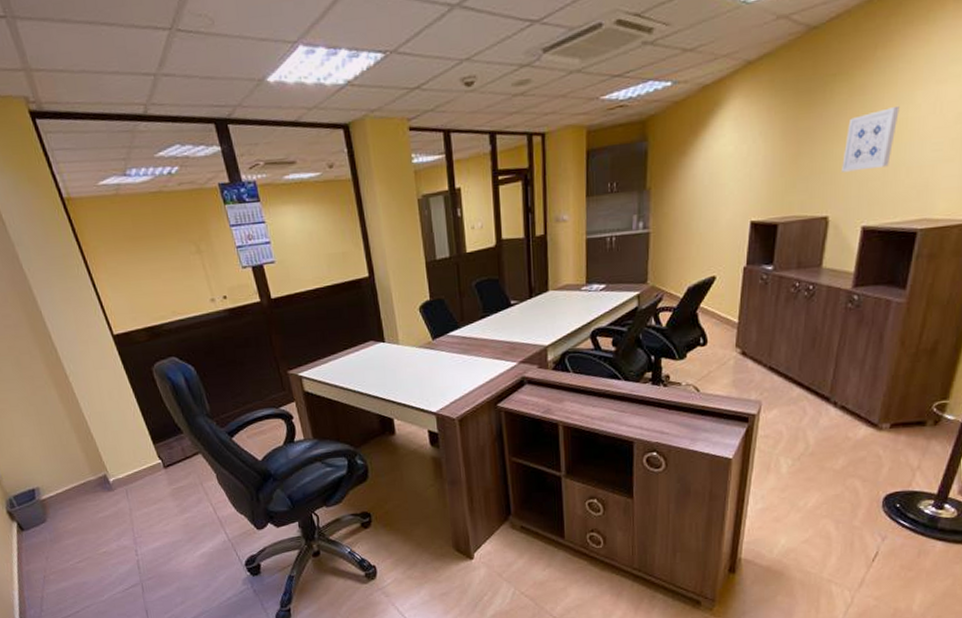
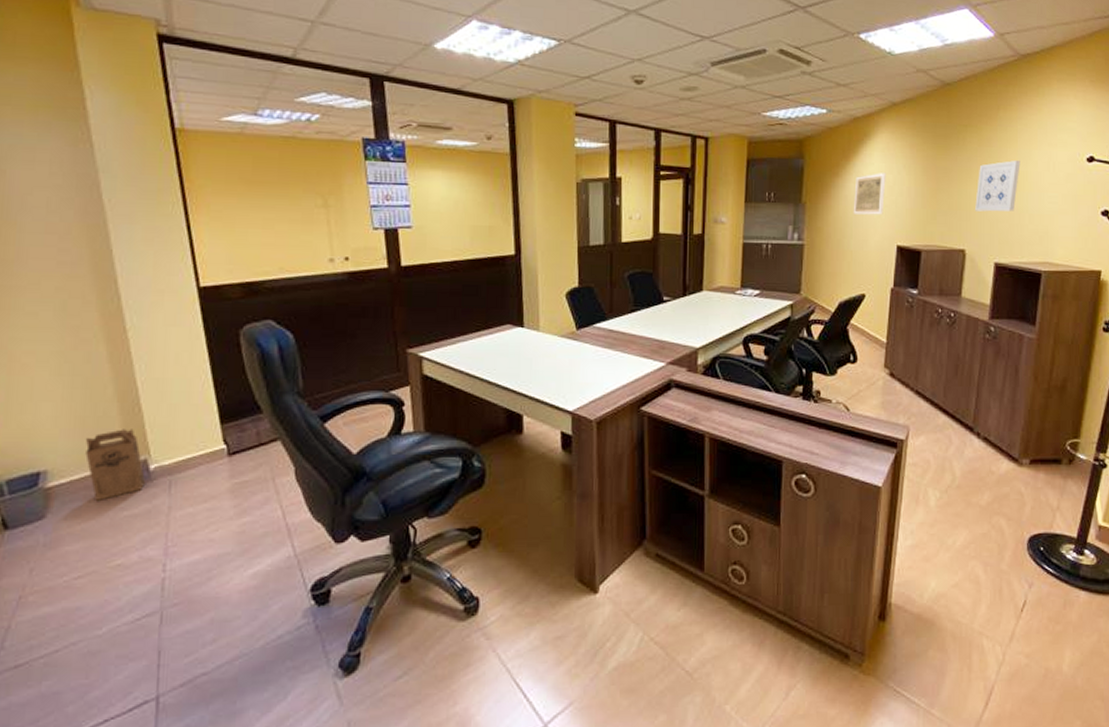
cardboard box: none [59,452,109,507] -> present [85,429,145,500]
map: none [702,144,739,194] -> present [853,173,886,215]

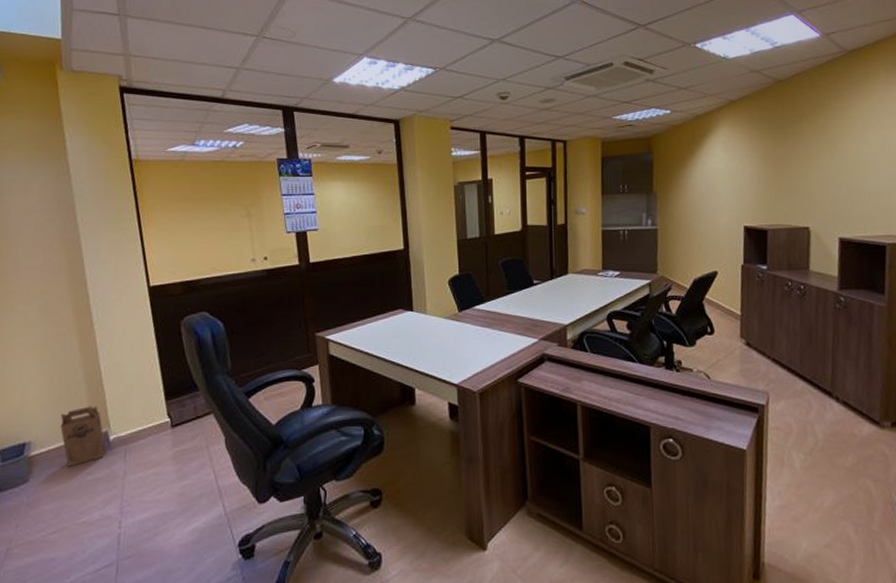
map: present [853,173,886,215] -> none [700,162,730,200]
wall art: present [975,160,1020,212] -> none [815,143,856,192]

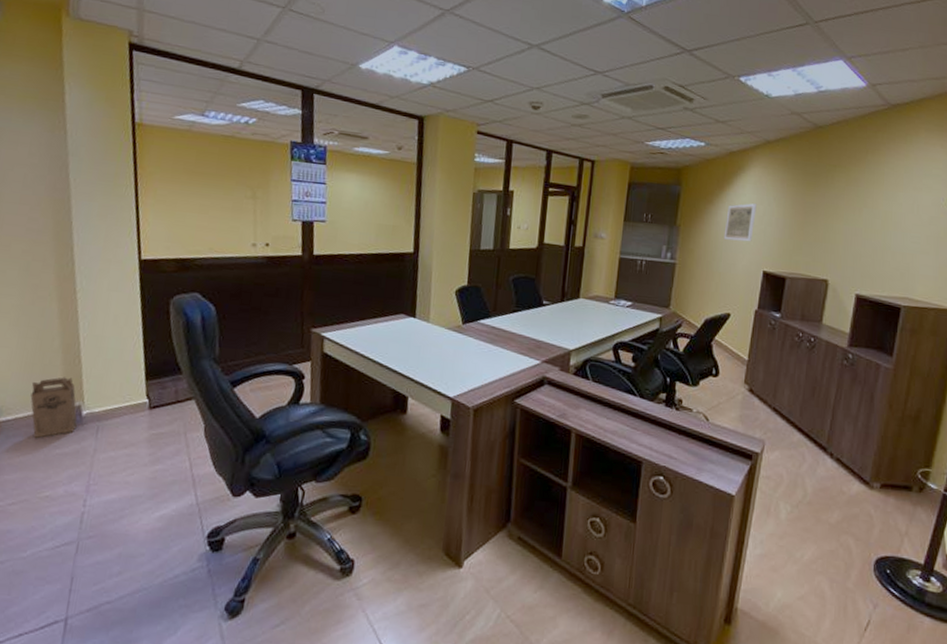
map: none [700,162,730,200] -> present [723,203,757,242]

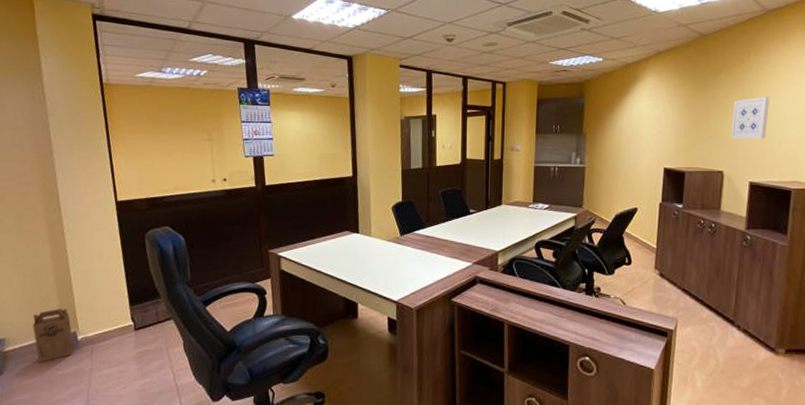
map: present [723,203,757,242] -> none [626,108,654,143]
wall art: none [840,200,886,248] -> present [731,96,770,140]

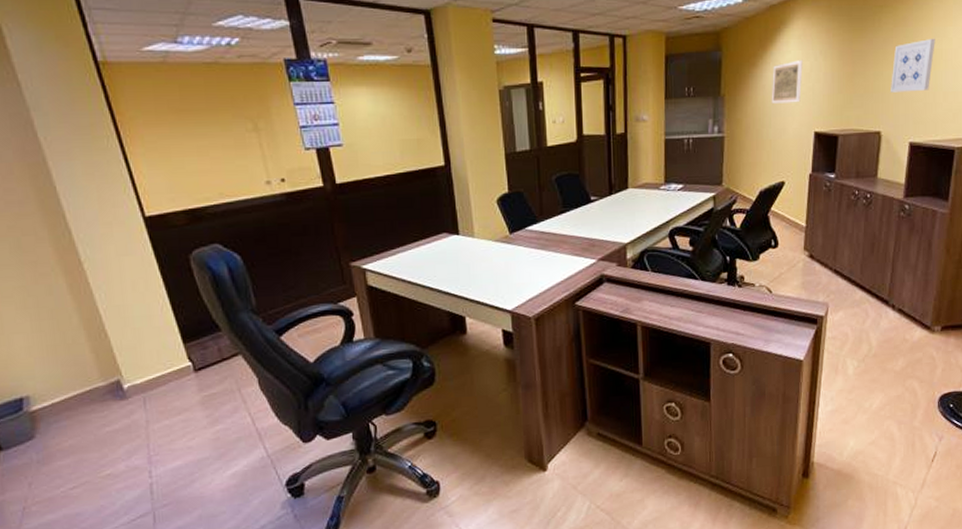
cardboard box: present [32,308,74,362] -> none [59,353,121,420]
map: none [626,108,654,143] -> present [771,60,803,104]

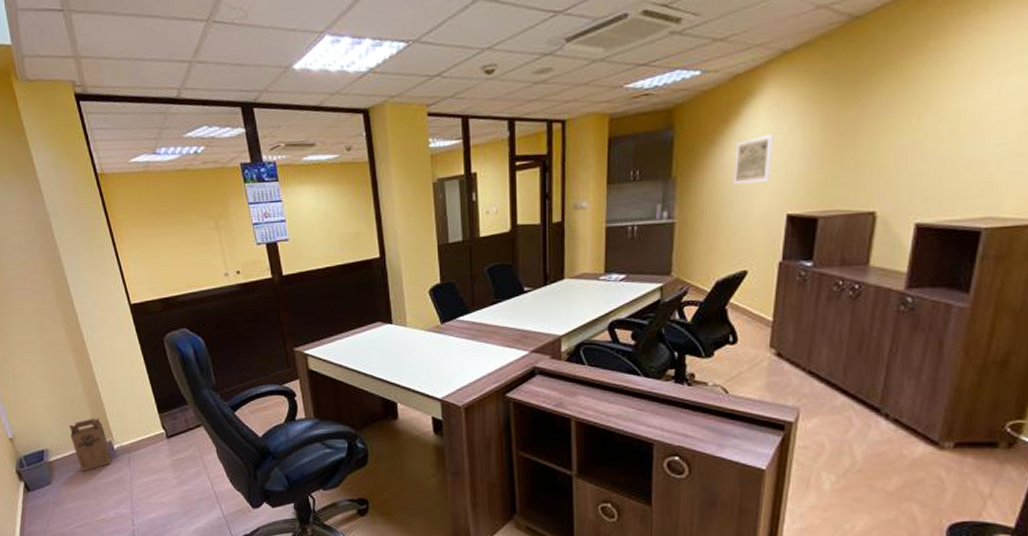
cardboard box: none [59,353,121,420] -> present [68,418,112,471]
wall art: present [891,38,935,93] -> none [891,97,957,166]

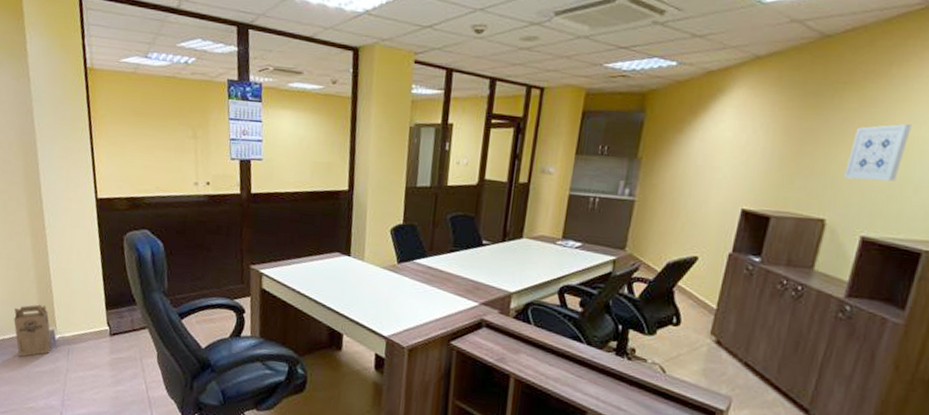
map: present [733,134,774,185] -> none [694,131,739,176]
wall art: none [891,97,957,166] -> present [844,123,912,181]

